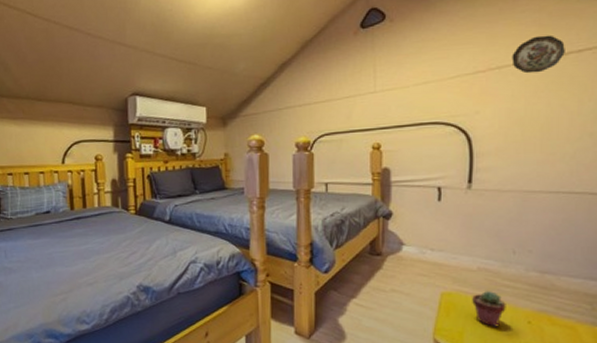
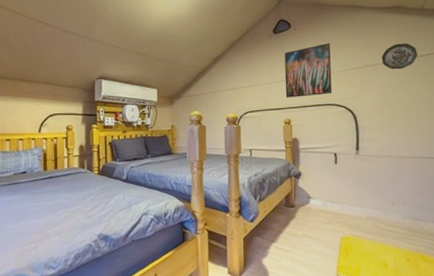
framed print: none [374,37,441,115] -> present [284,42,332,98]
potted succulent: present [472,291,506,327] -> none [364,235,390,264]

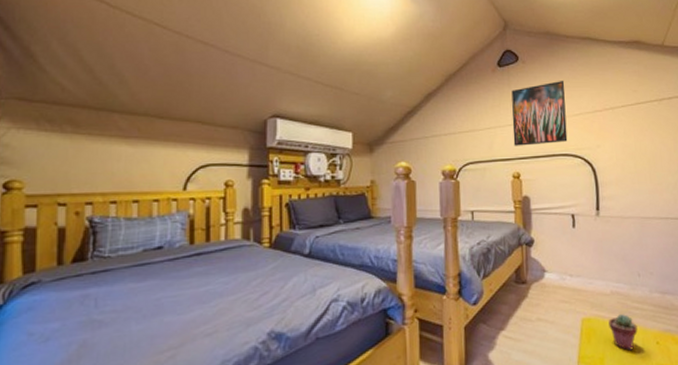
potted succulent: none [364,235,390,264] -> present [608,314,638,350]
decorative plate: present [381,43,418,70] -> none [621,83,660,115]

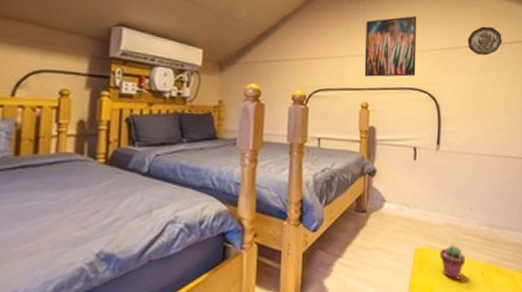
decorative plate: none [621,83,660,115] -> present [467,26,502,56]

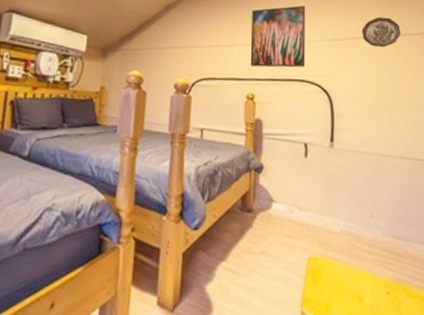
potted succulent: present [440,245,465,280] -> none [337,257,367,298]

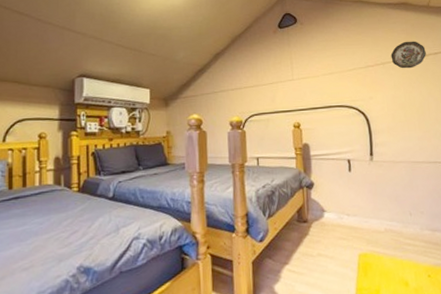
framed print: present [250,5,306,68] -> none [291,39,343,99]

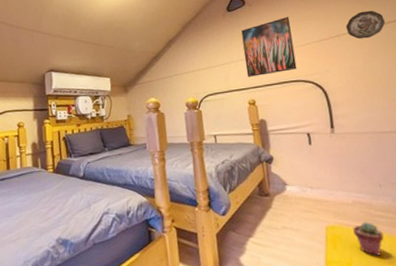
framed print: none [291,39,343,99] -> present [241,16,297,77]
potted succulent: none [383,250,411,283] -> present [353,222,384,256]

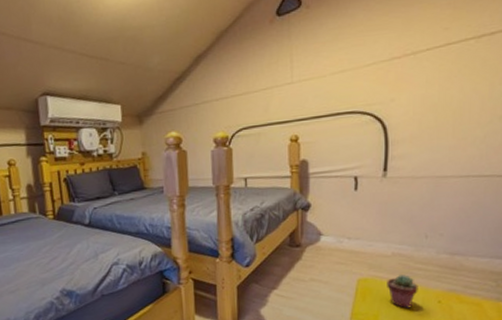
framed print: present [241,16,297,77] -> none [291,24,357,107]
decorative plate: present [345,10,385,39] -> none [426,17,478,59]

